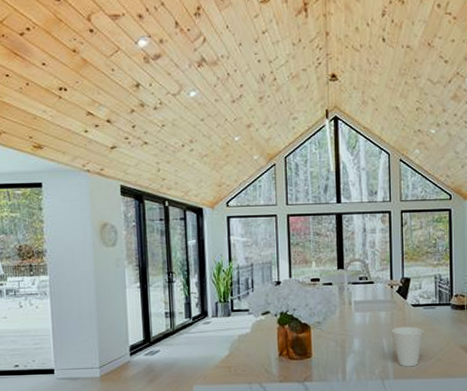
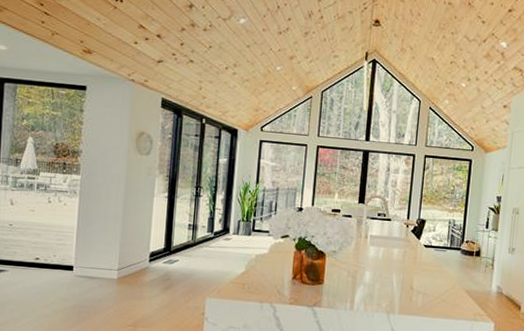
cup: present [391,326,424,367] -> none [402,265,433,305]

